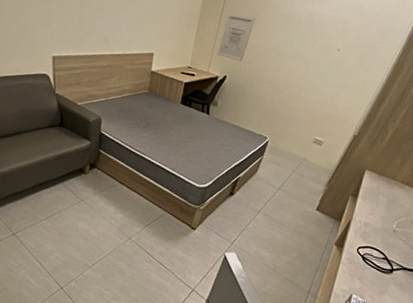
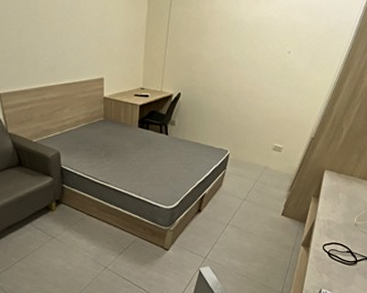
wall art: present [218,13,255,62] -> none [169,26,202,76]

